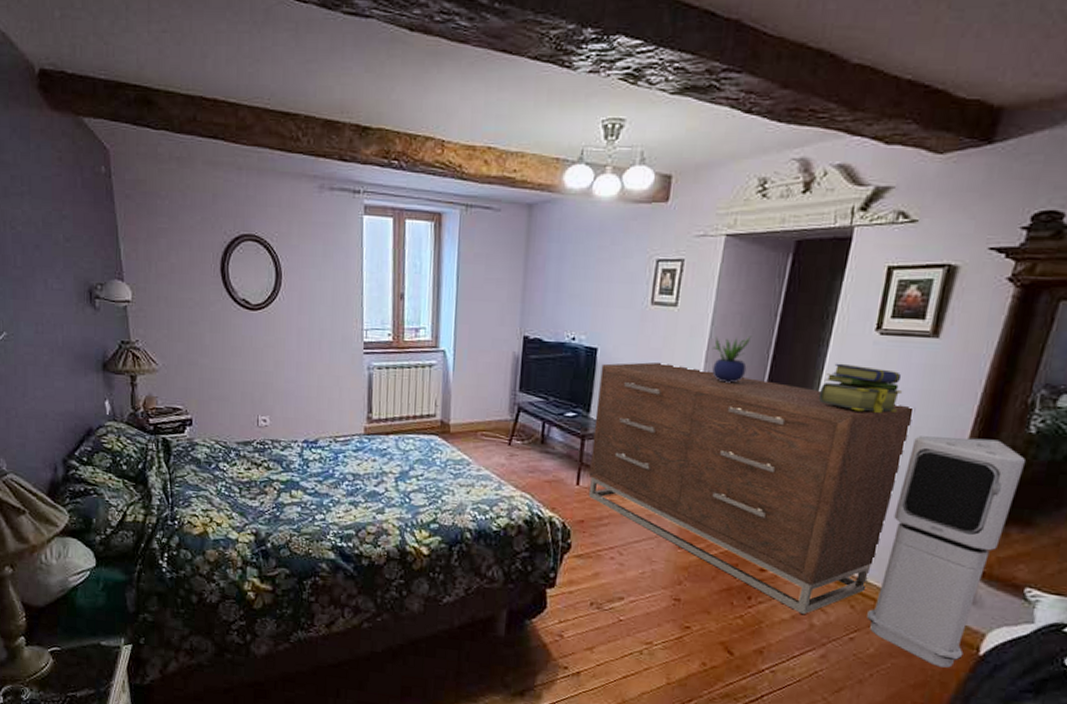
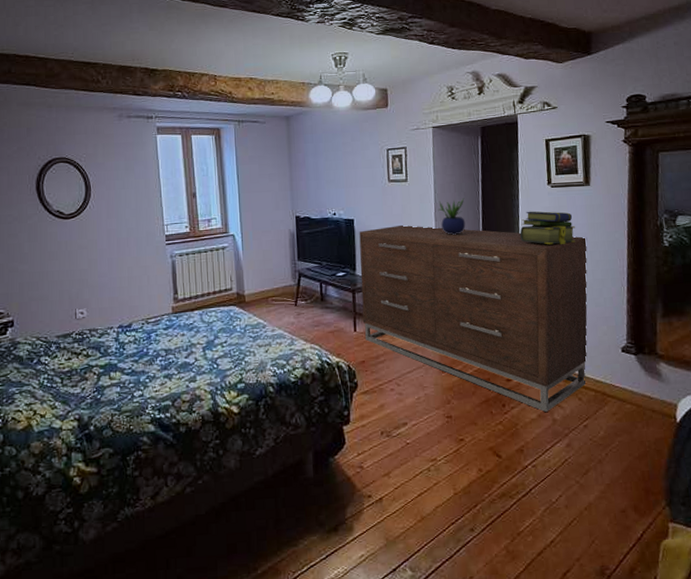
air purifier: present [867,436,1025,668] -> none [591,254,668,438]

